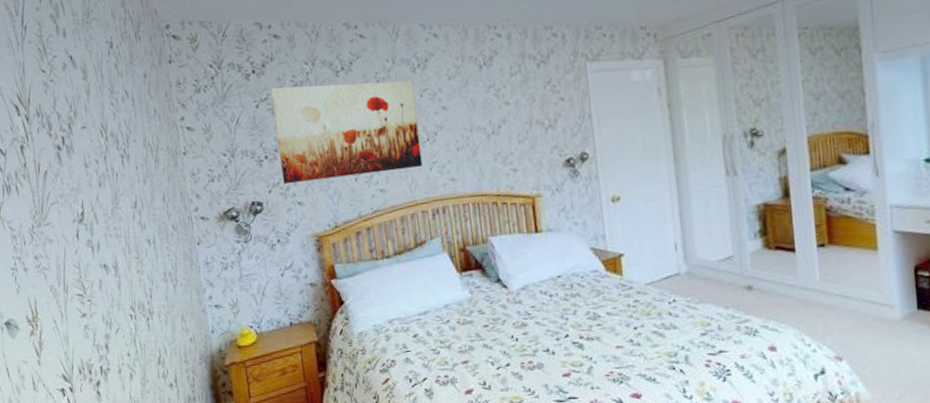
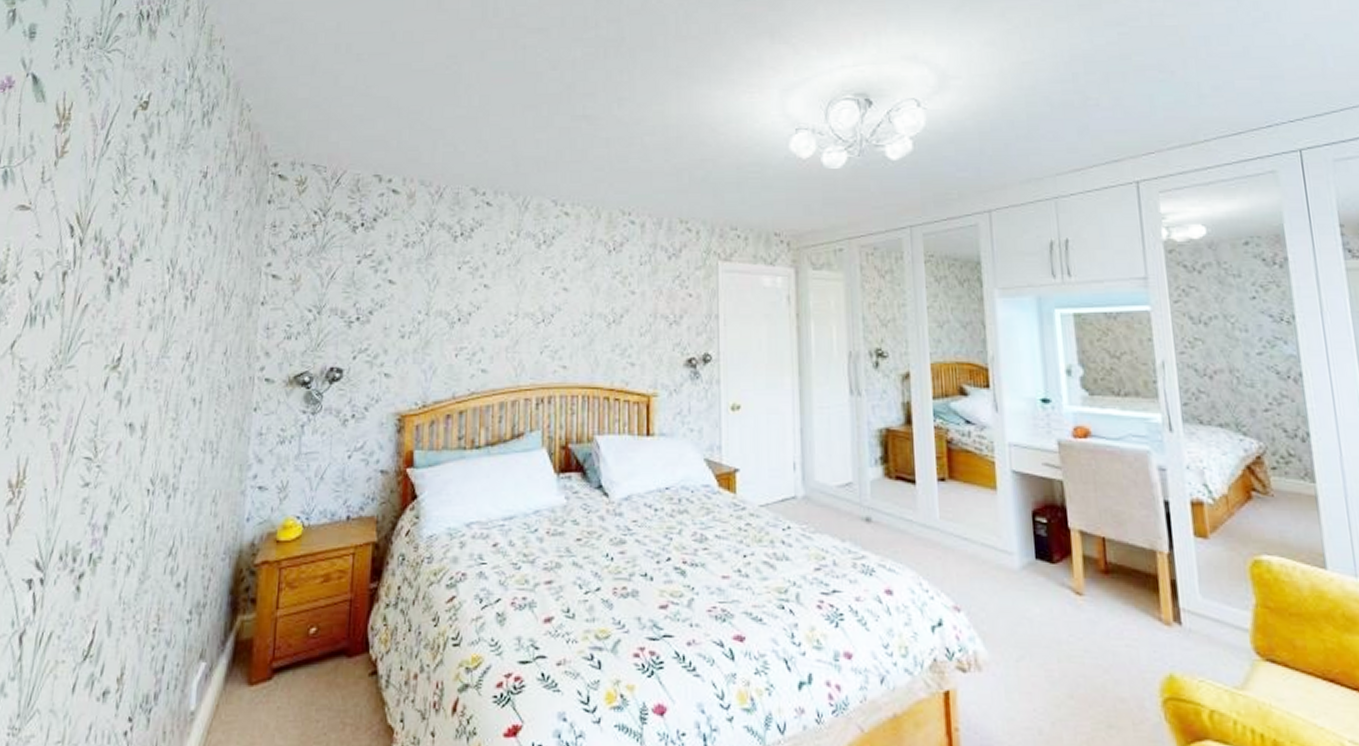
wall art: present [270,80,423,185] -> none [372,244,535,352]

